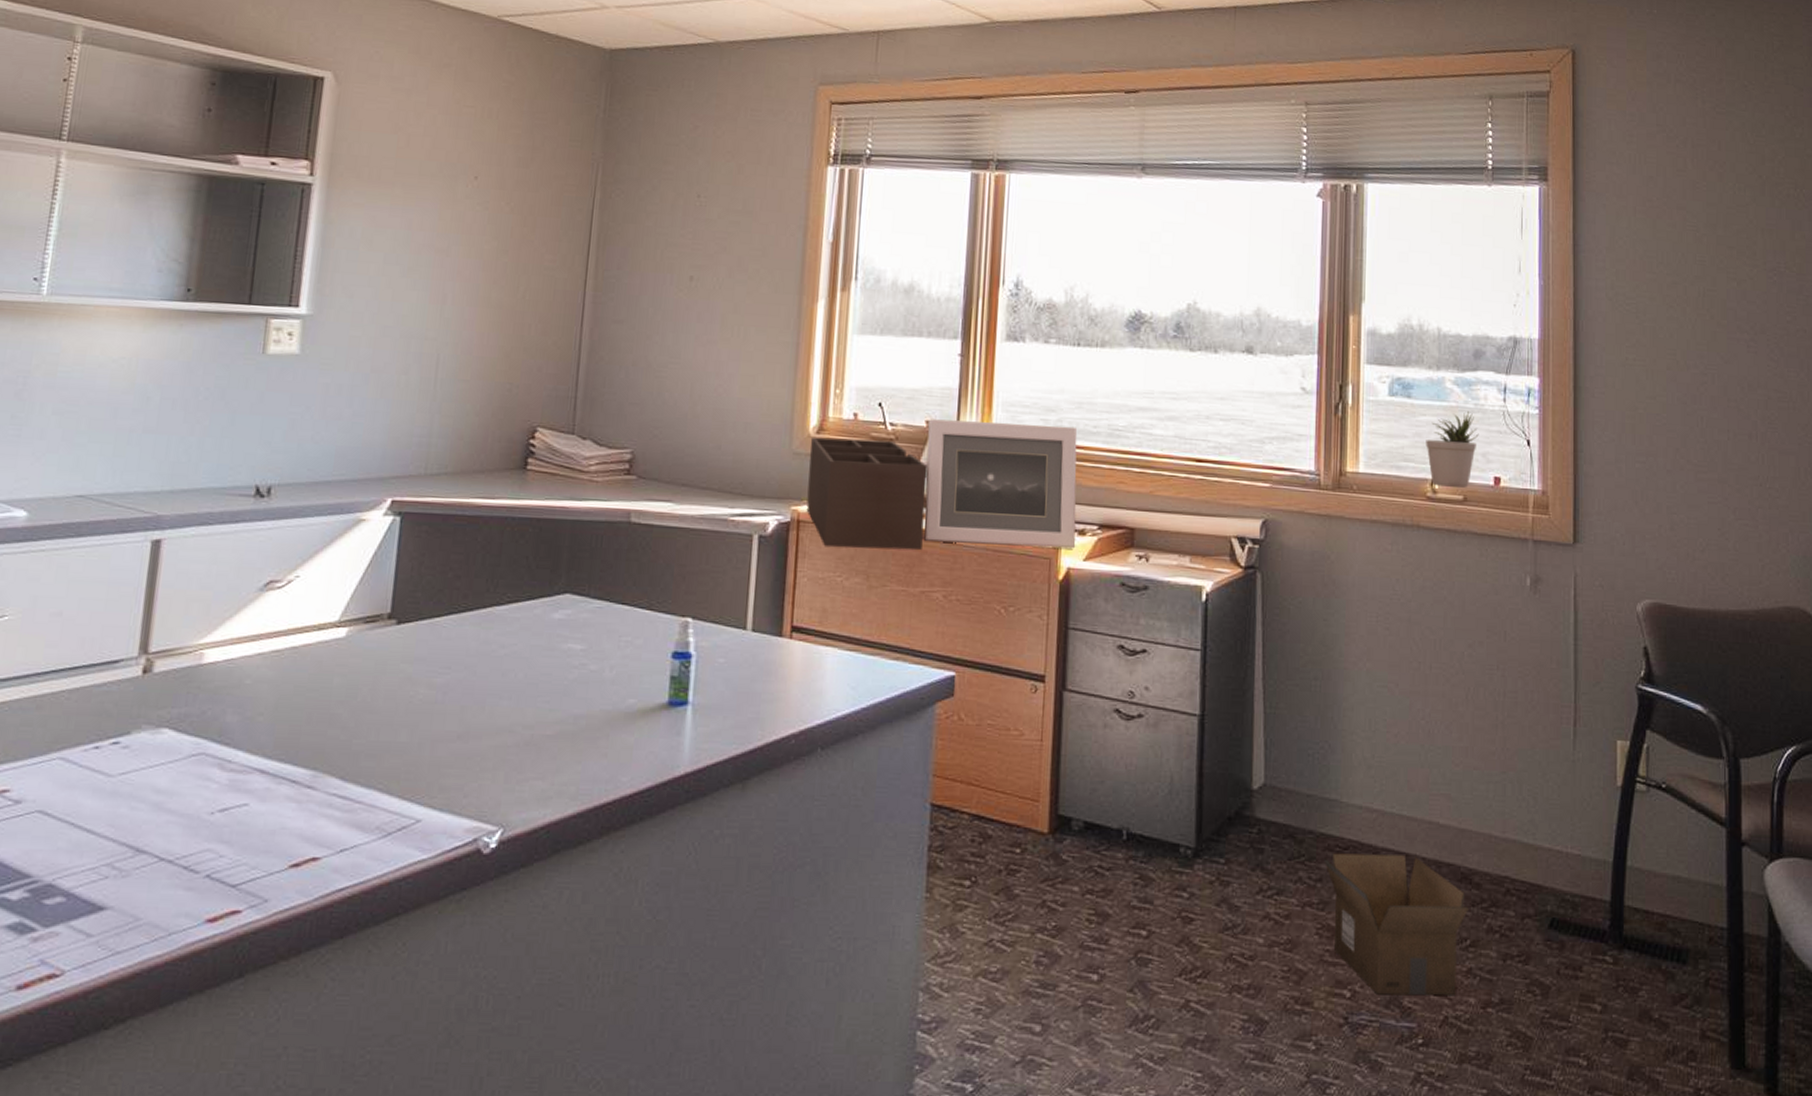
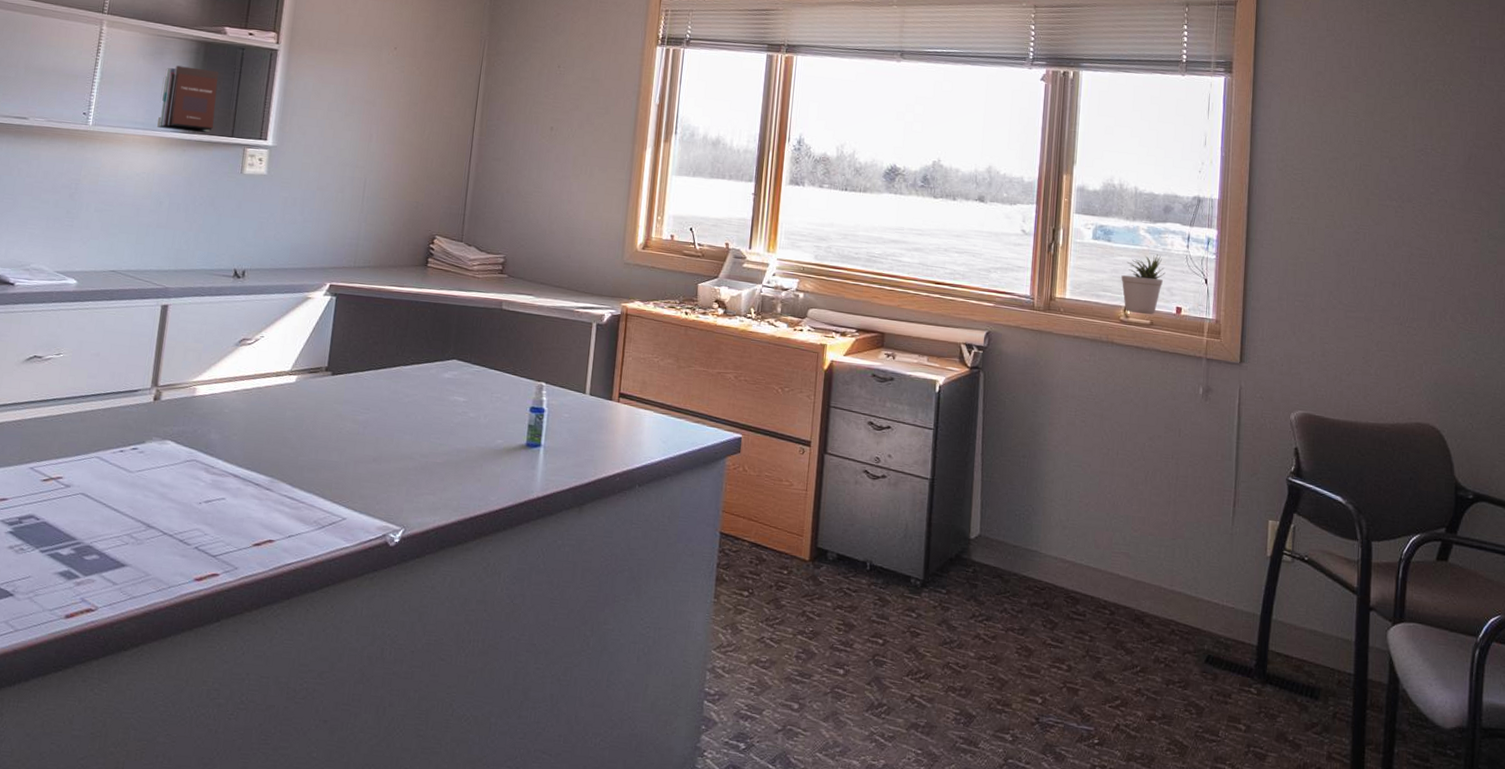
books: none [141,209,229,301] -> present [157,65,219,133]
desk organizer: present [806,436,928,551] -> none [633,251,726,342]
picture frame: present [923,419,1078,549] -> none [720,242,843,346]
cardboard box: present [1323,853,1468,996] -> none [1024,592,1140,709]

